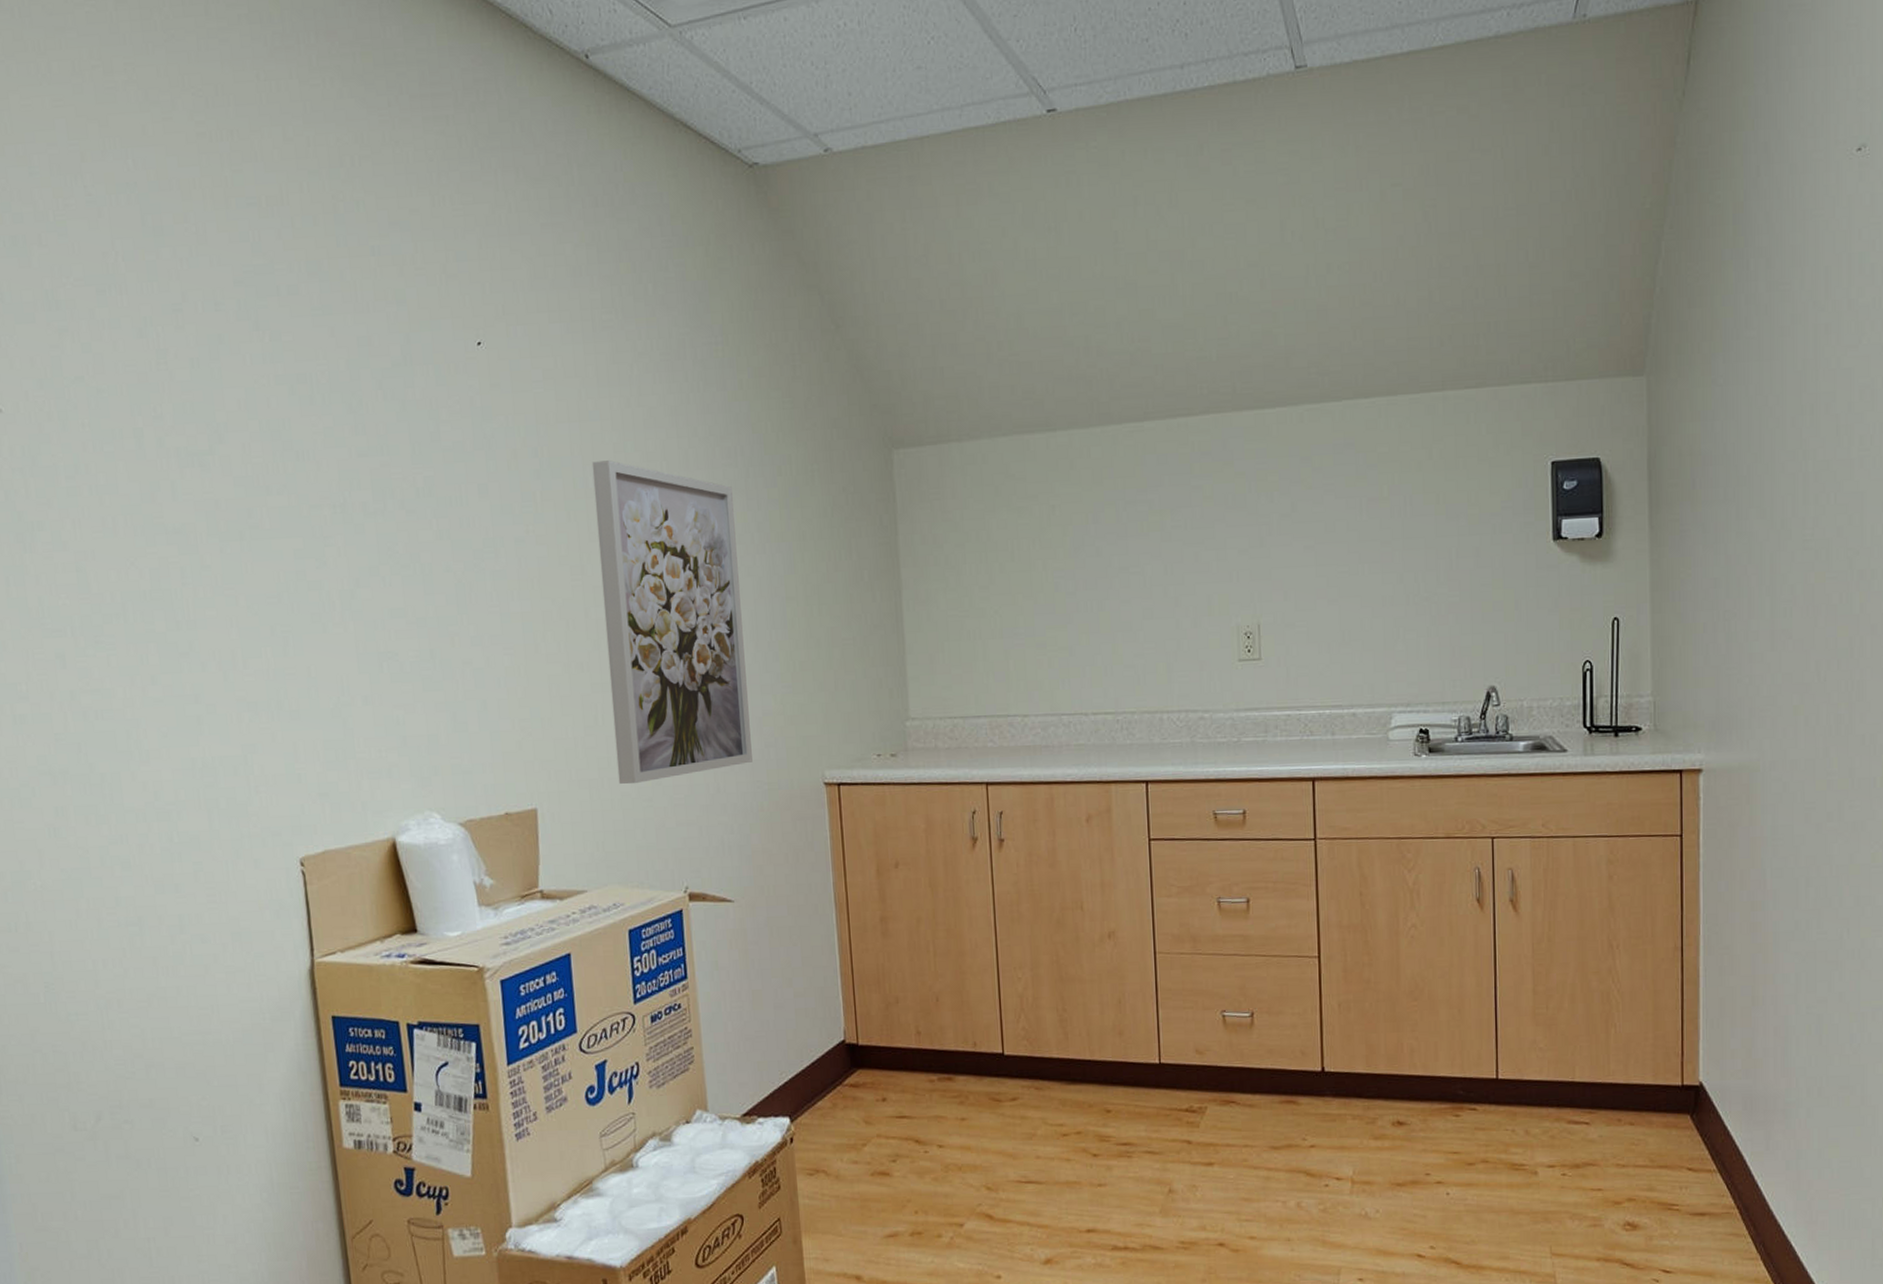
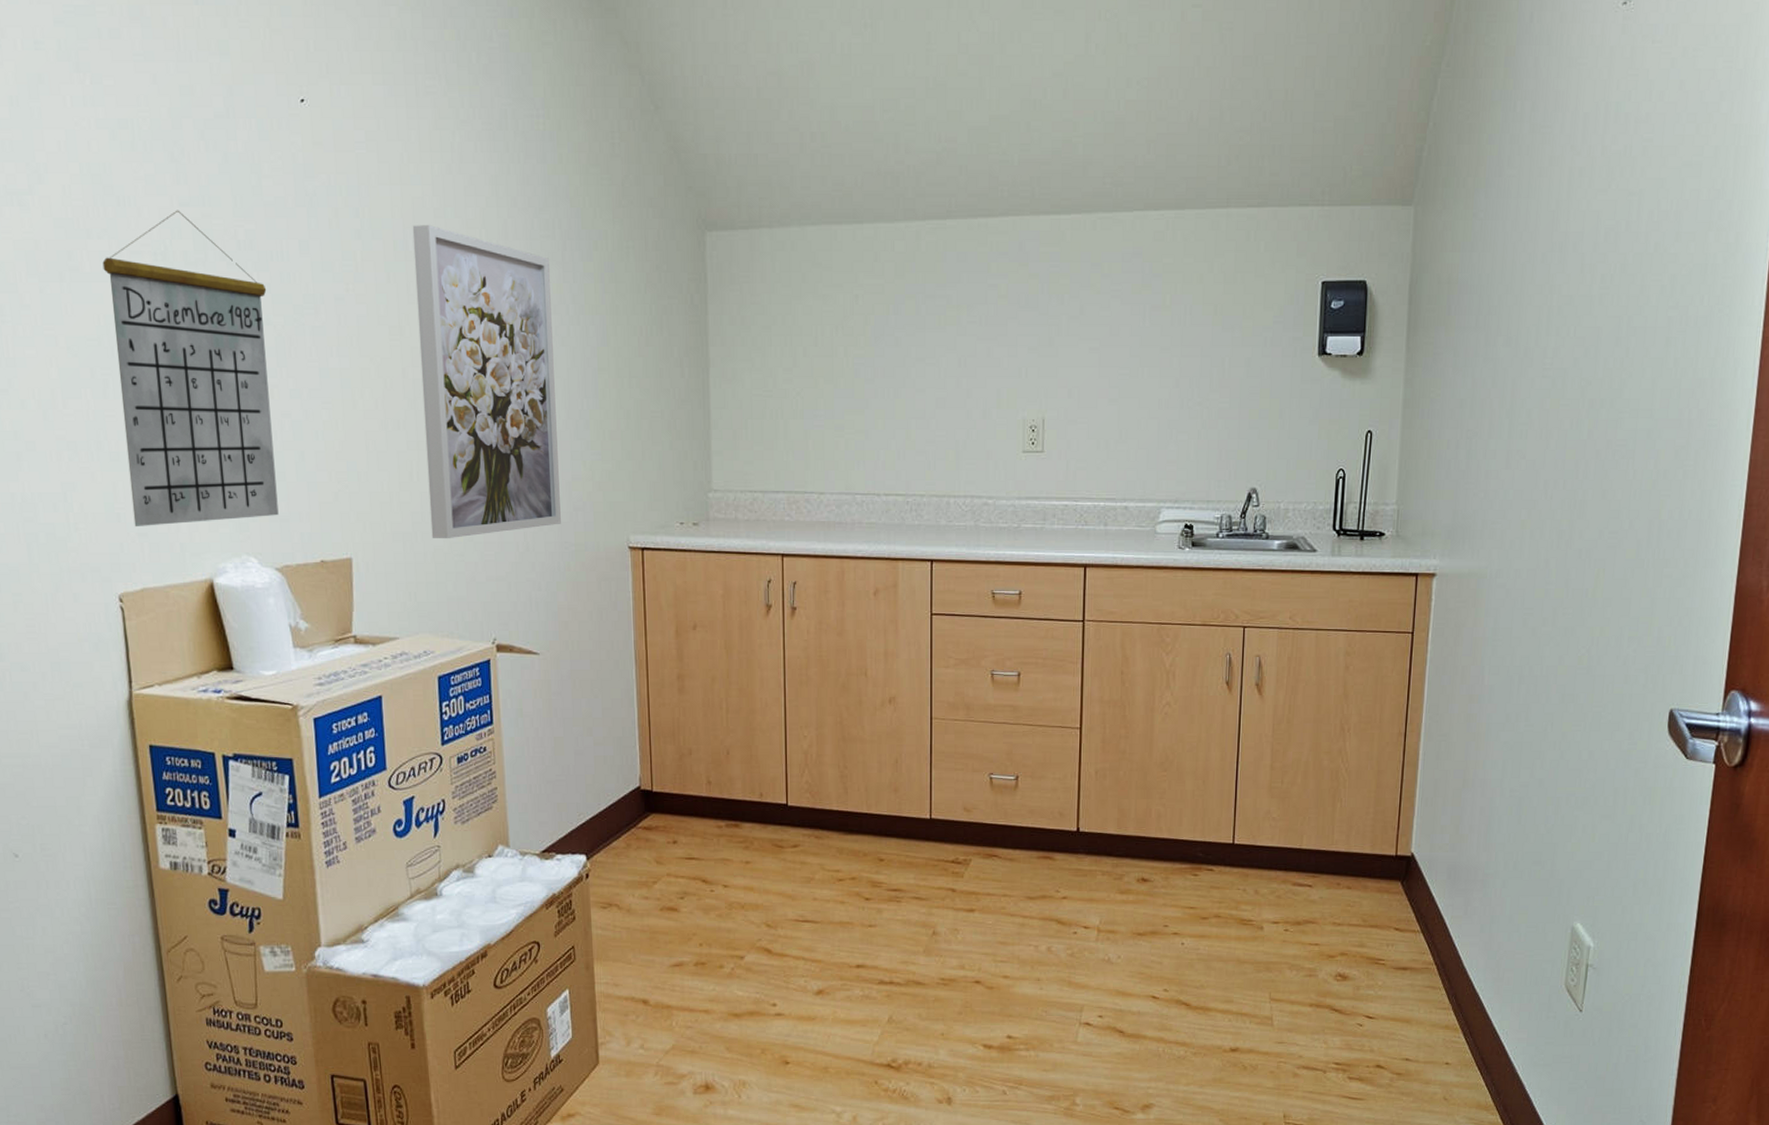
calendar: none [282,461,462,788] -> present [102,210,279,528]

